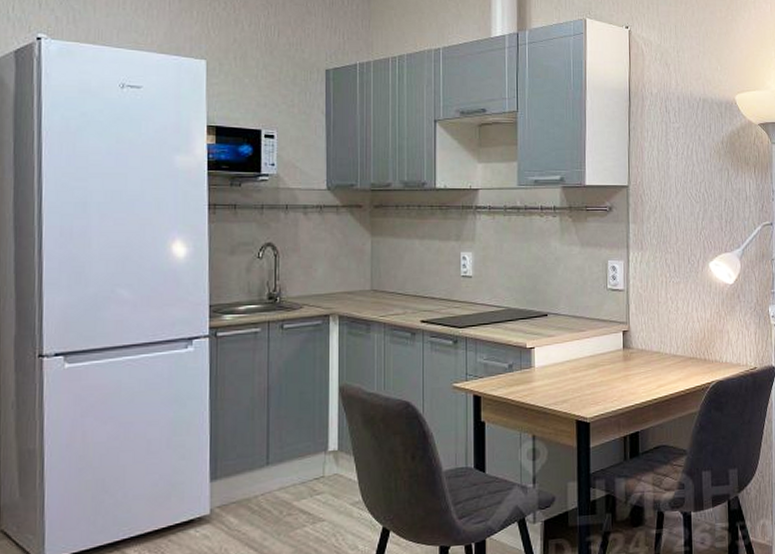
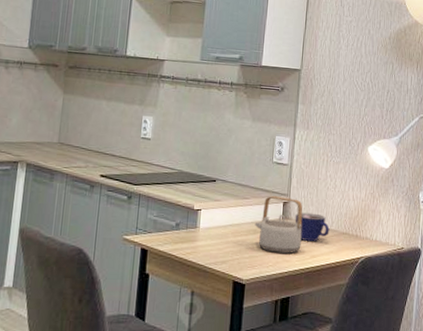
teapot: none [594,325,646,386] -> present [254,196,303,253]
cup: none [637,339,675,370] -> present [295,212,330,241]

